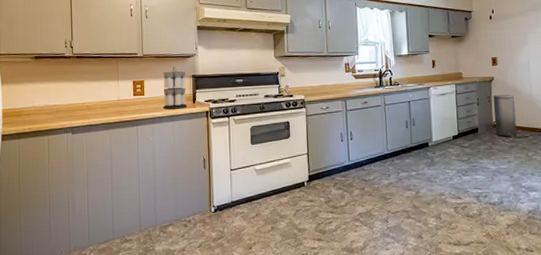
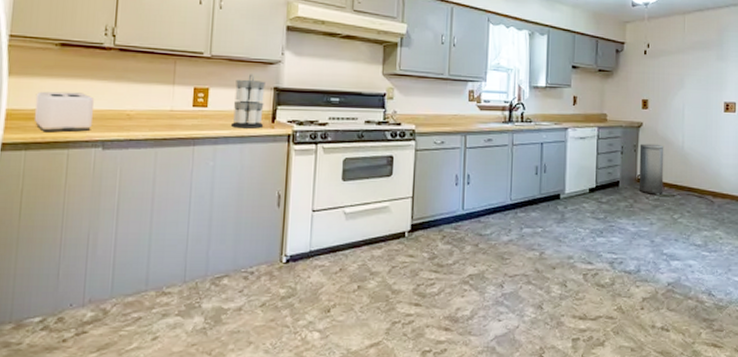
toaster: none [21,92,63,124] -> present [34,91,94,133]

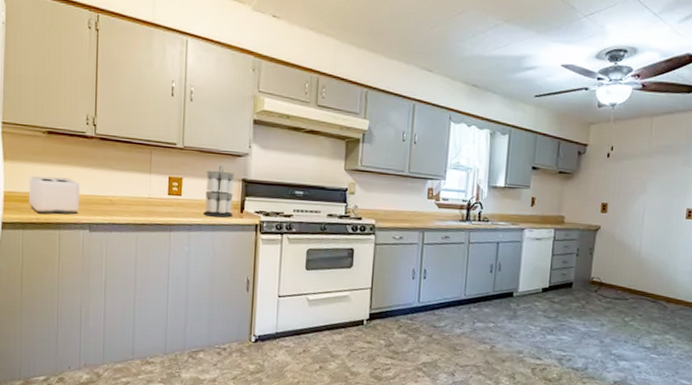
pedal bin: present [638,143,664,196] -> none [591,246,621,299]

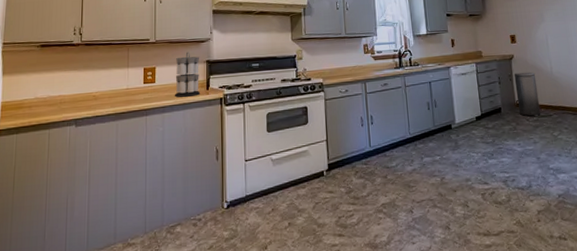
toaster: present [28,176,79,215] -> none [22,82,67,118]
pedal bin: none [591,246,621,299] -> present [514,72,541,118]

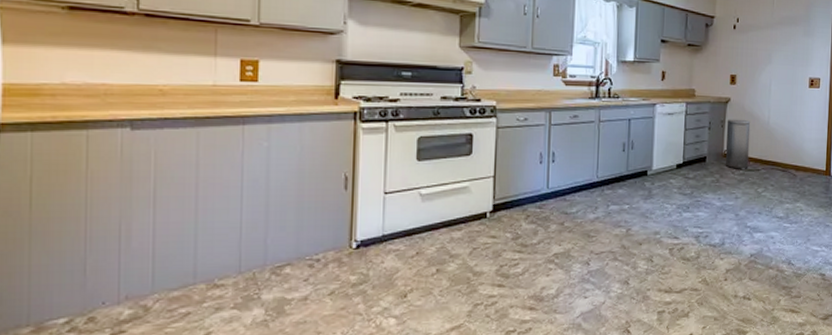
spice rack: present [175,51,200,97] -> none [288,44,326,105]

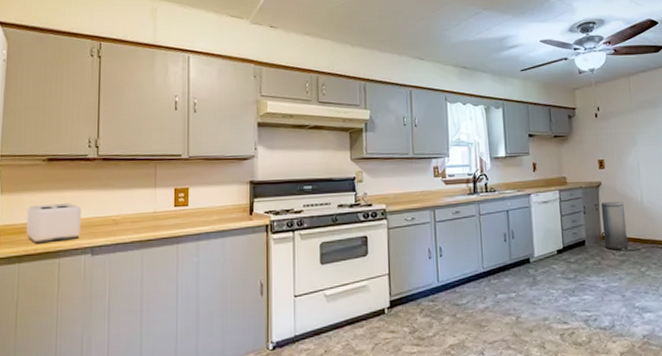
toaster: none [40,62,116,111] -> present [26,203,81,244]

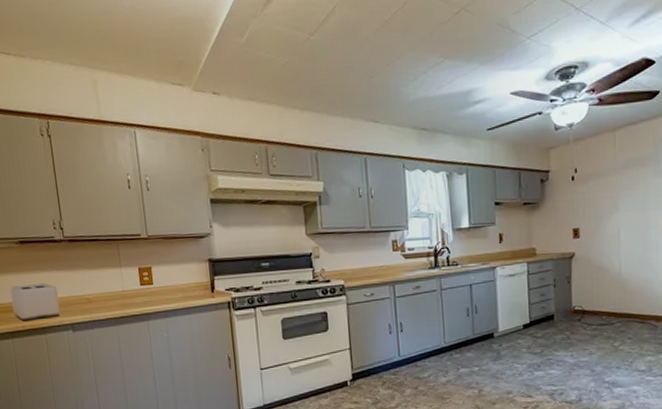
pedal bin: present [600,201,629,252] -> none [573,273,602,326]

